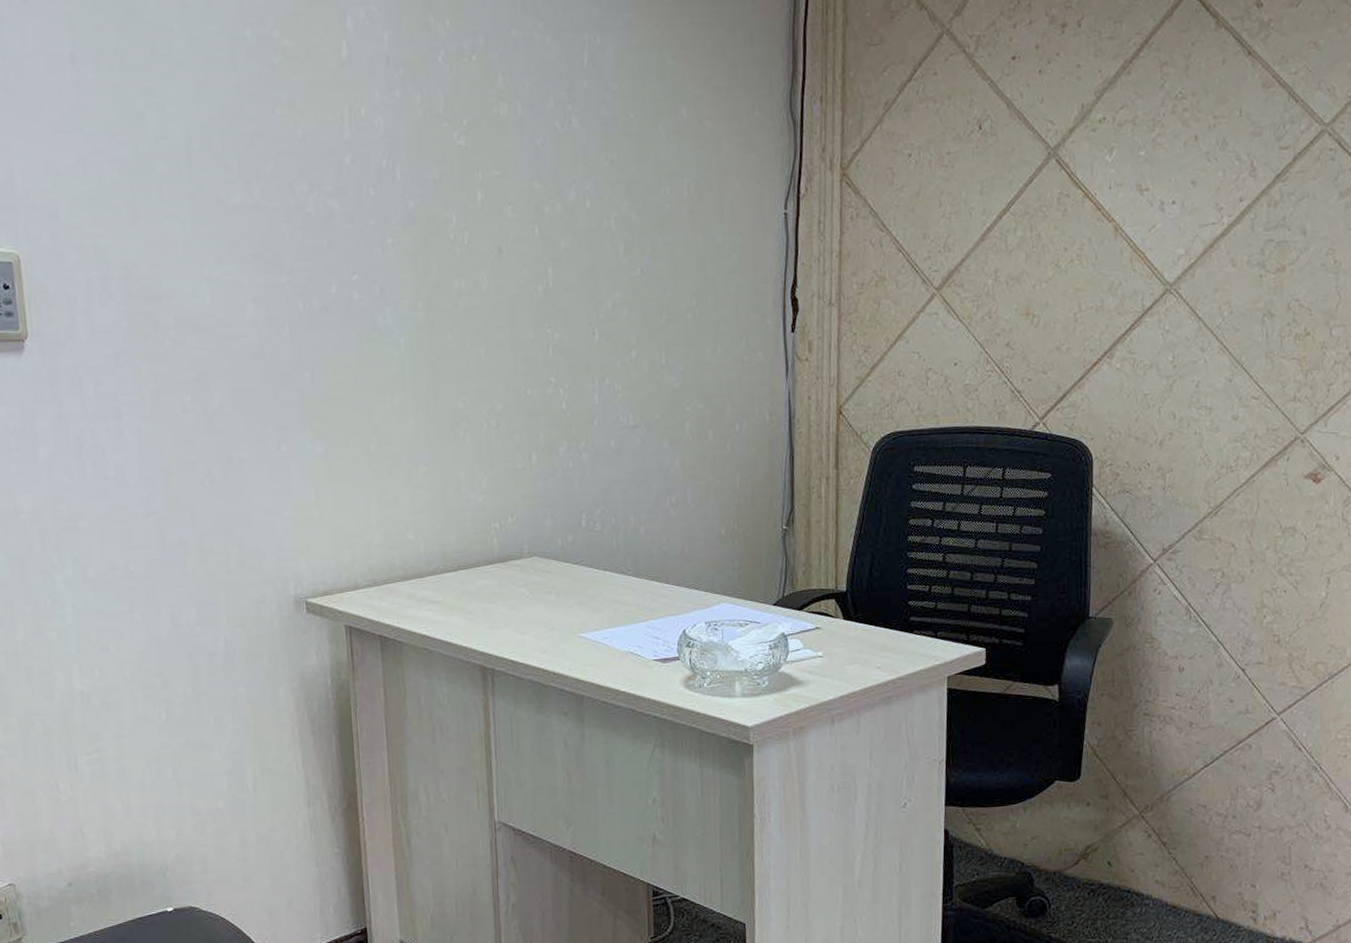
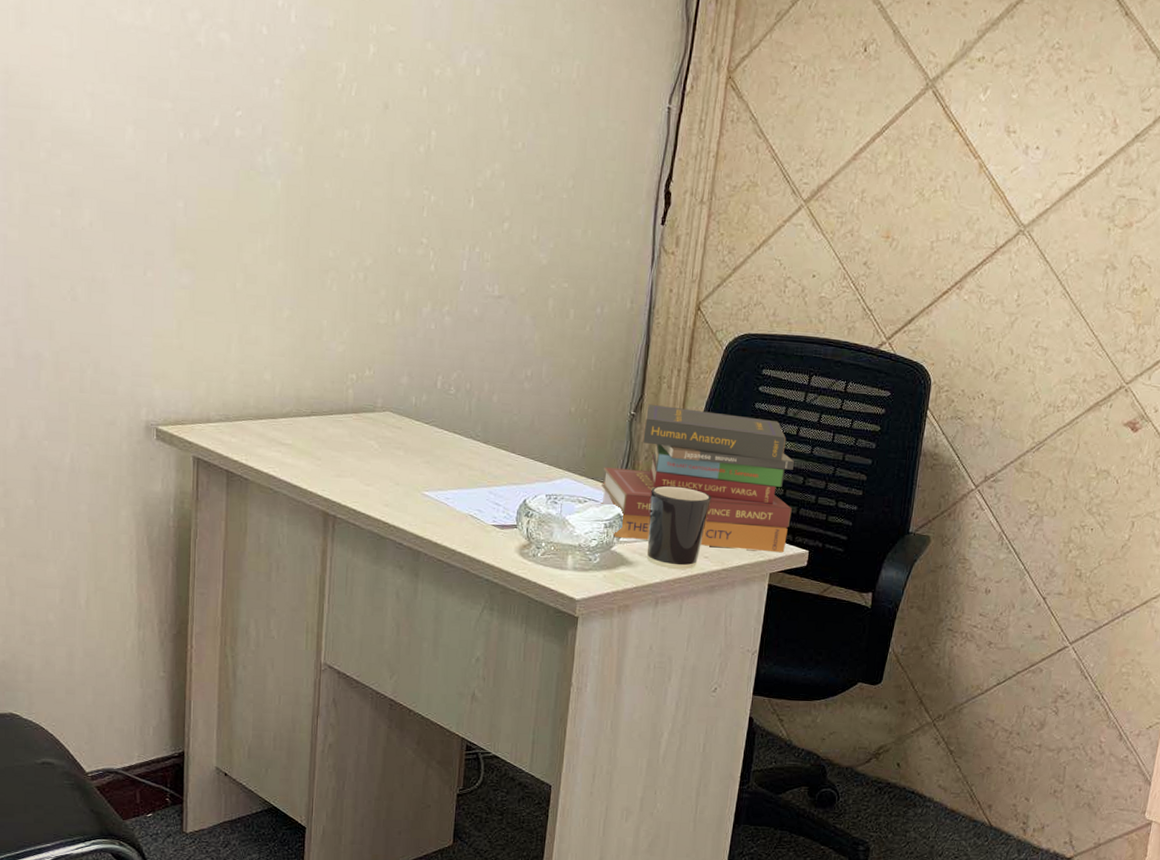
books: none [760,516,963,658] -> present [600,404,795,553]
mug: none [813,597,878,684] -> present [646,485,712,570]

